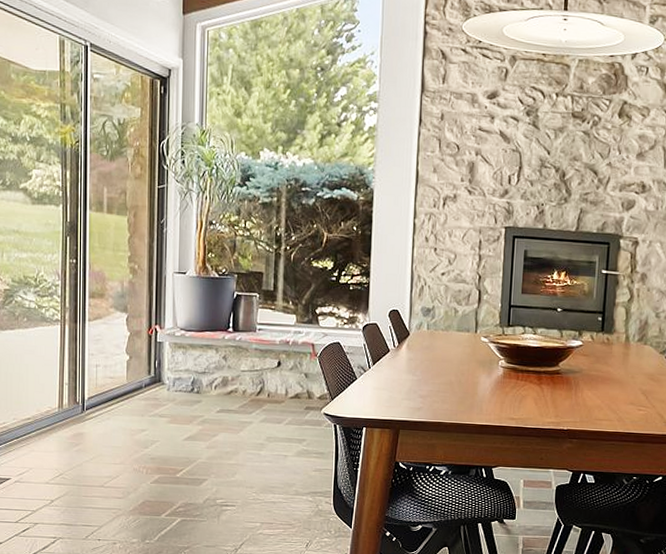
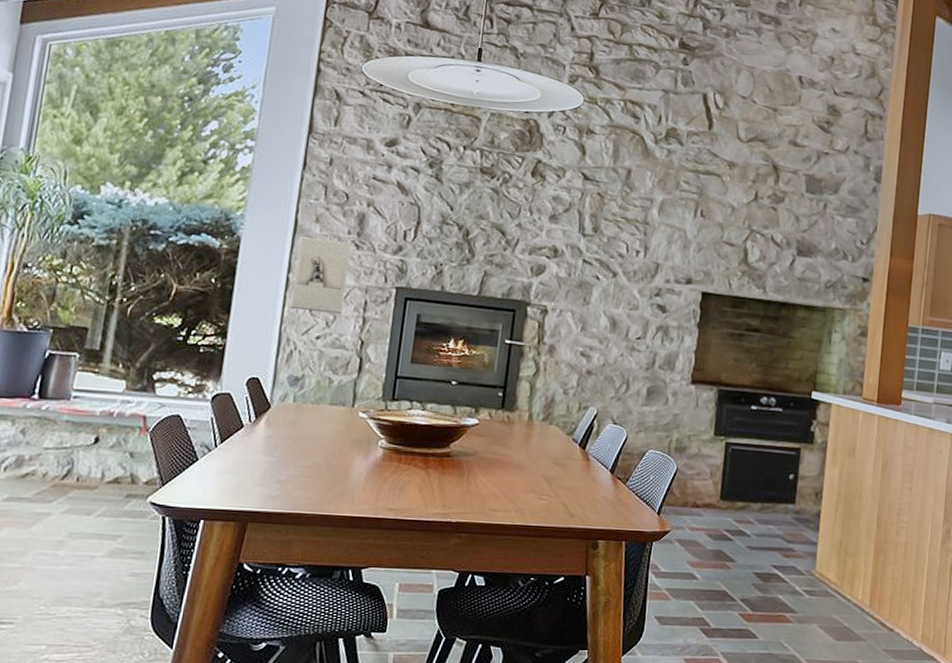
wall sculpture: none [418,185,465,253] -> present [290,235,352,315]

